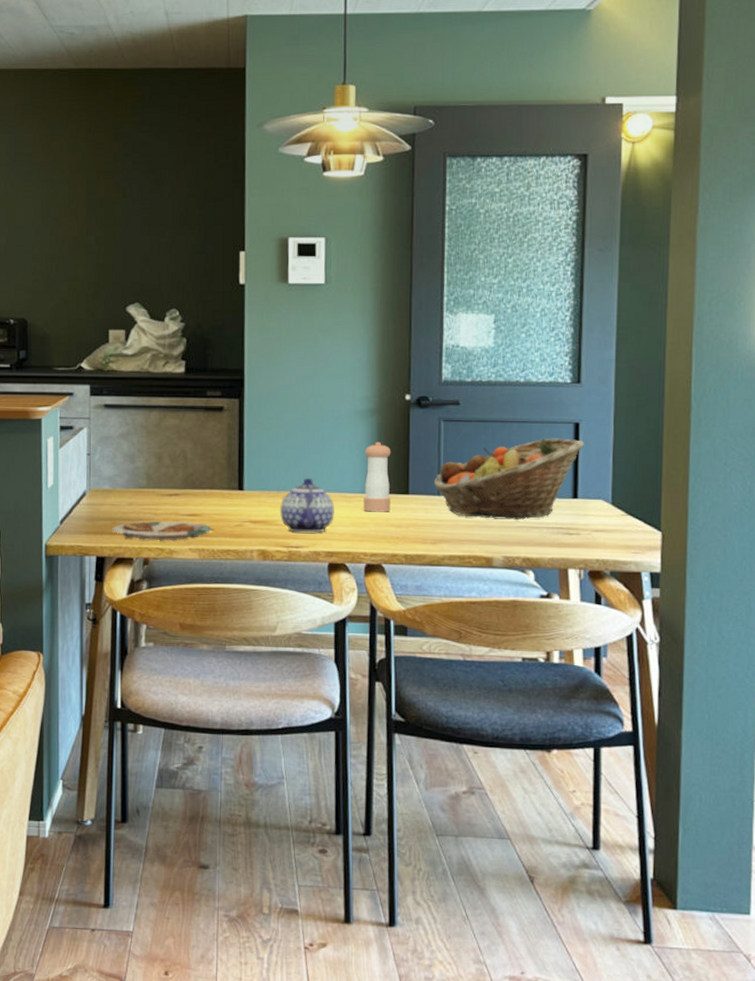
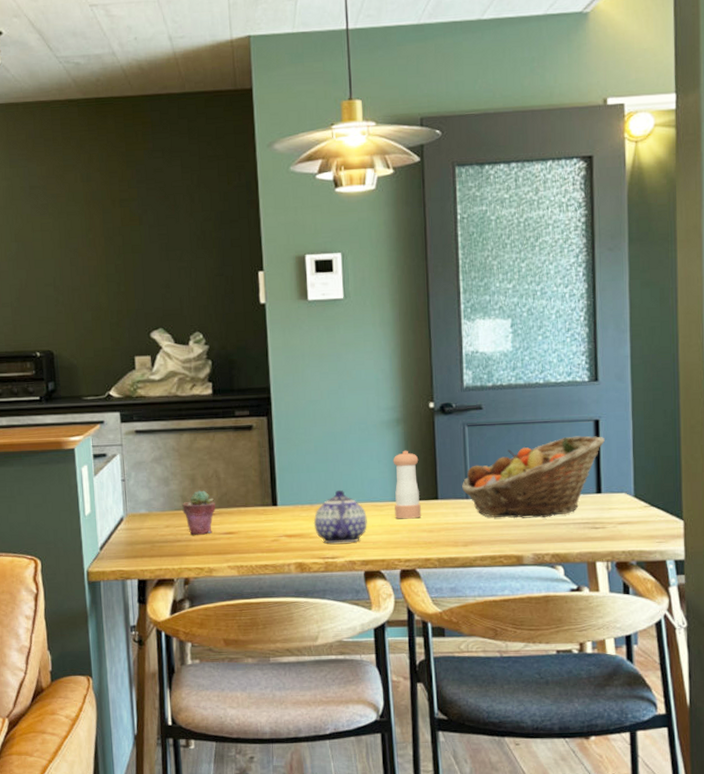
plate: present [111,521,215,542] -> none [151,540,252,562]
potted succulent: none [146,469,180,515] -> present [182,490,216,535]

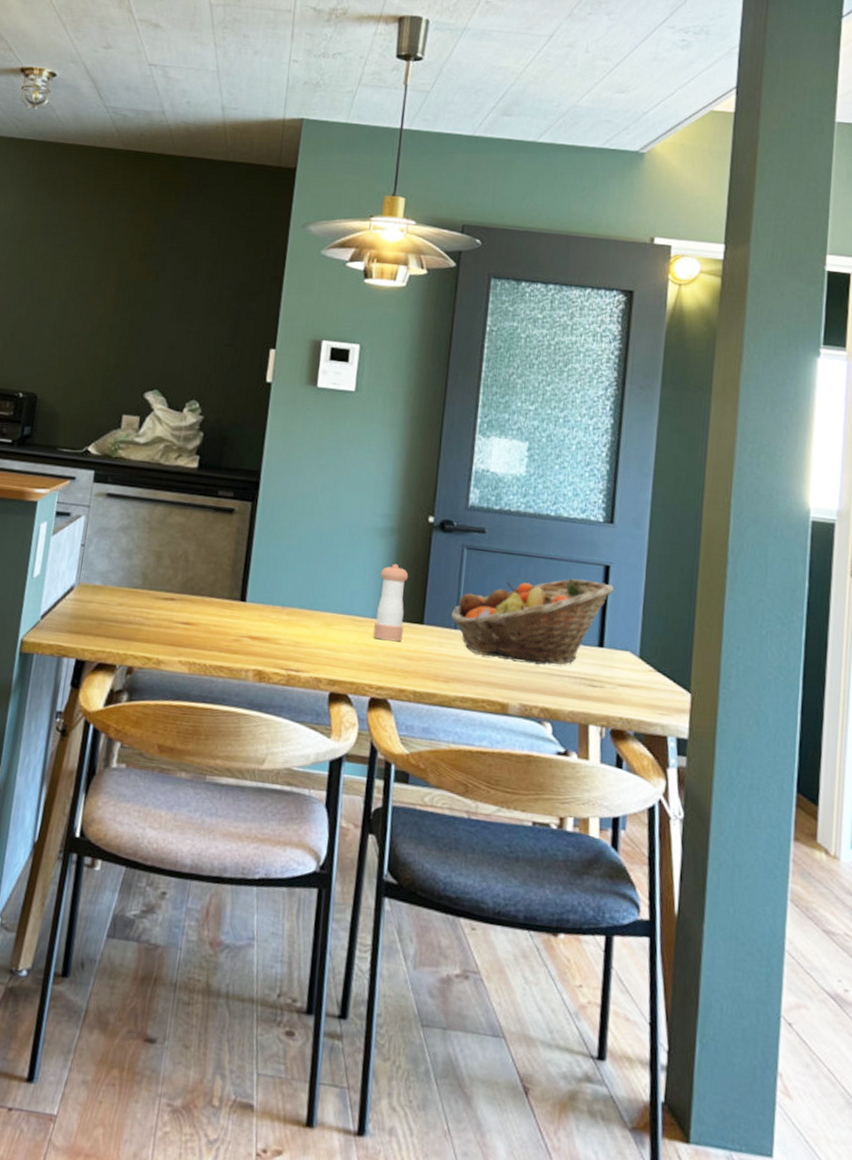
potted succulent: present [182,490,216,535] -> none [140,570,178,621]
teapot: present [313,489,367,544] -> none [282,595,343,658]

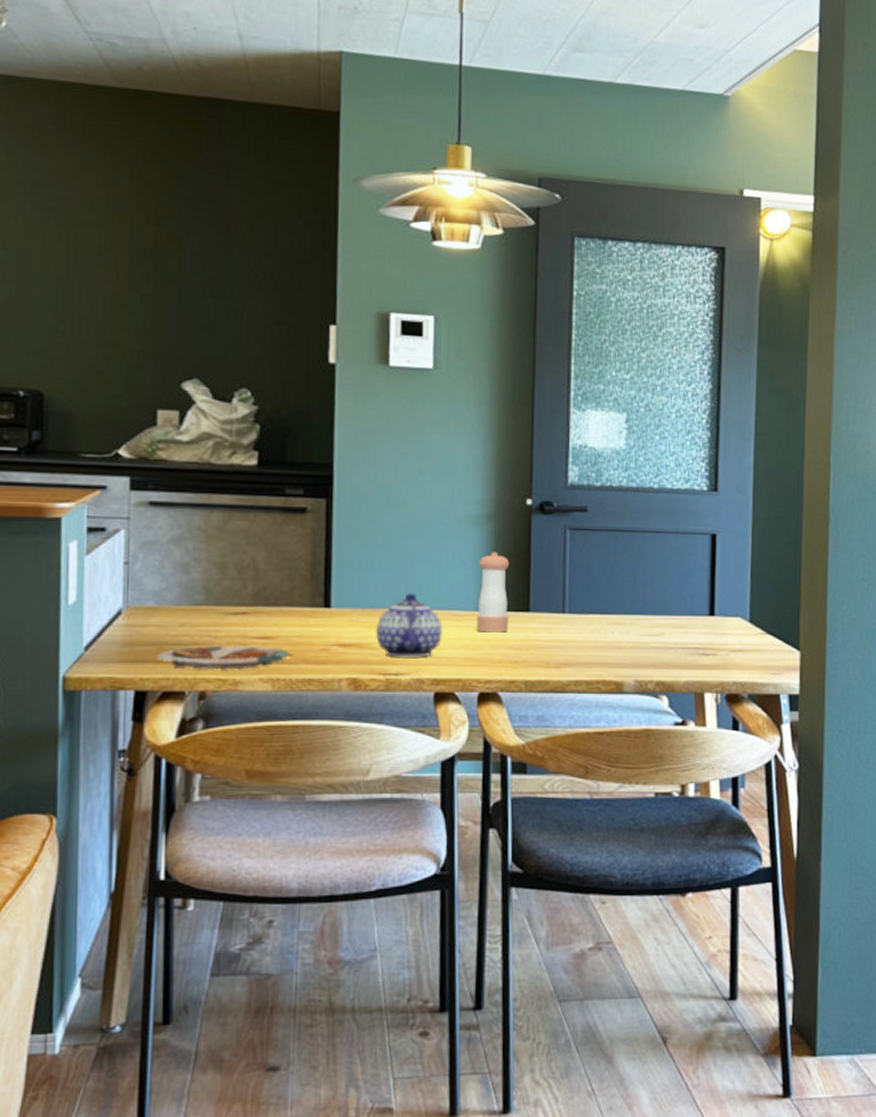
plate: none [96,625,210,651] -> present [156,645,294,671]
teapot: none [282,595,343,658] -> present [375,593,442,657]
fruit basket: present [450,578,614,665] -> none [557,550,721,639]

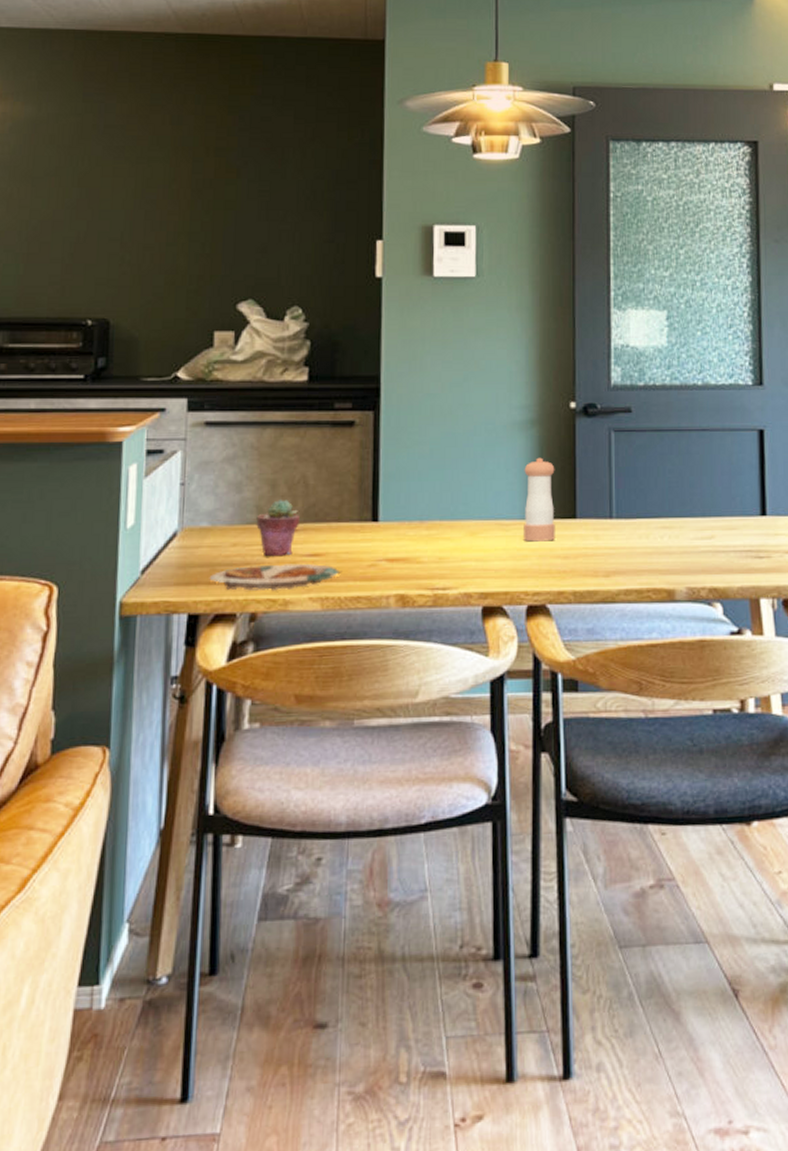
potted succulent: none [204,582,249,638] -> present [256,500,300,557]
teapot: present [375,593,442,657] -> none [422,503,489,571]

